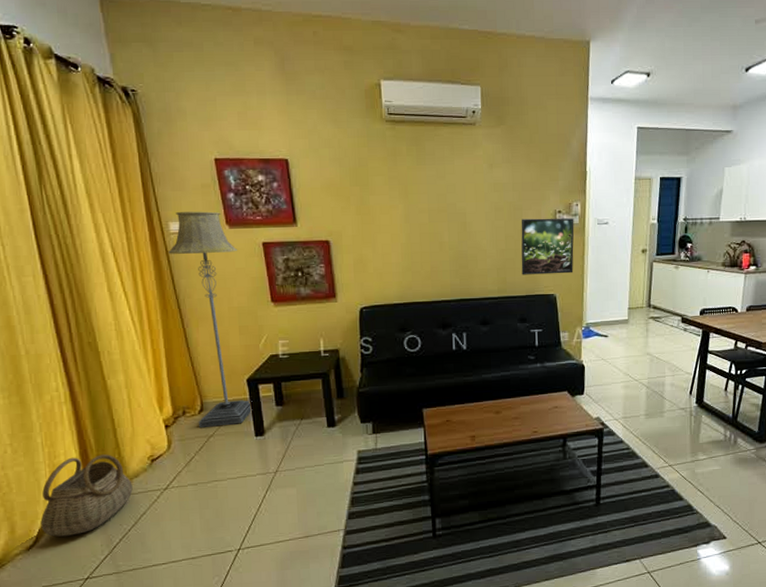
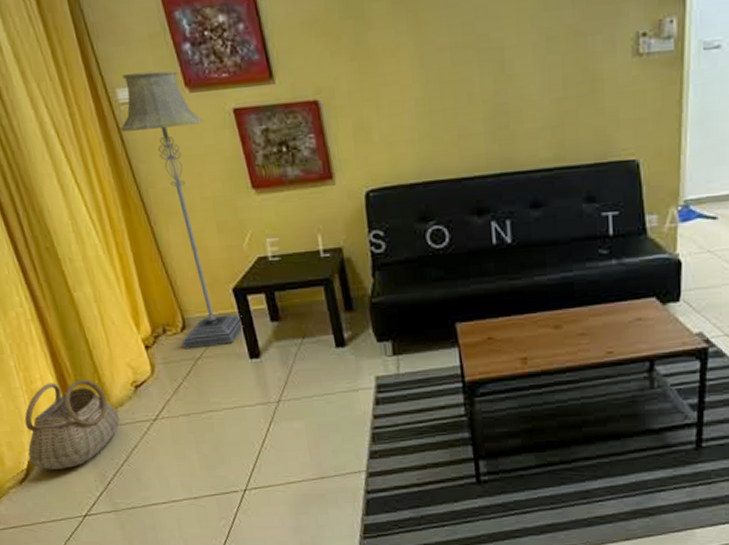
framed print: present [521,218,574,275] -> none [585,43,667,134]

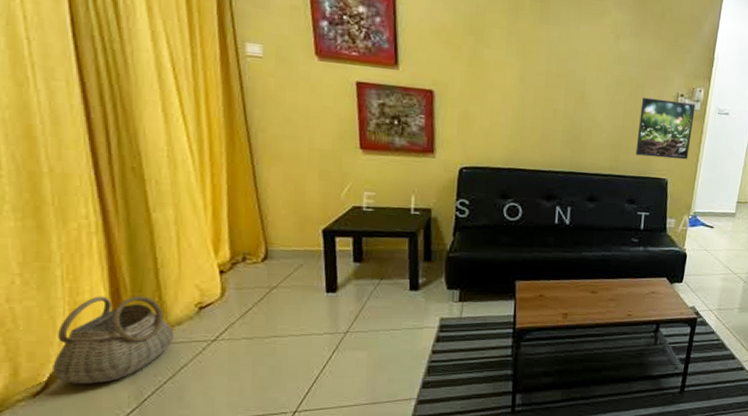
floor lamp: present [120,70,244,350] -> none [242,33,327,278]
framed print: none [585,43,667,134] -> present [635,97,696,160]

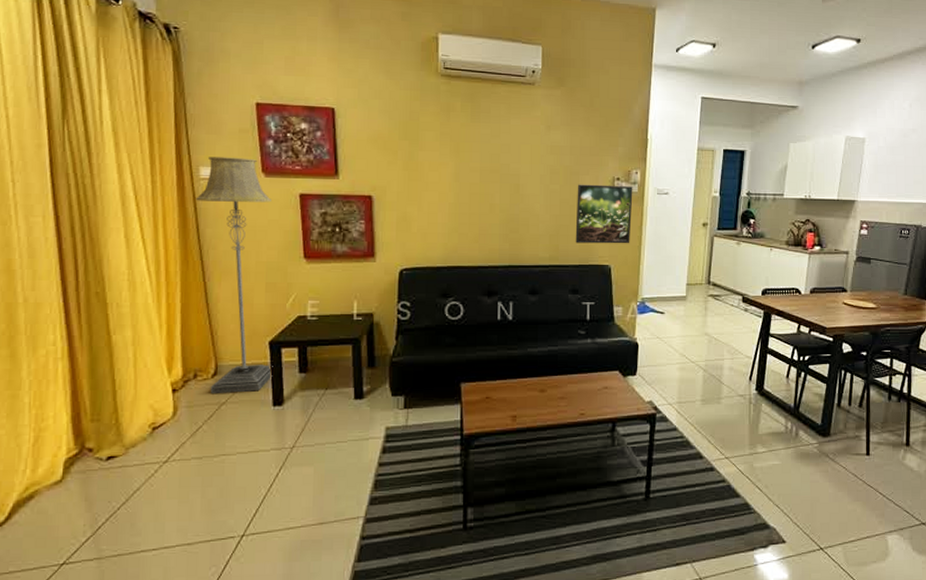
basket: present [53,296,174,384] -> none [16,419,128,513]
floor lamp: none [242,33,327,278] -> present [195,157,273,395]

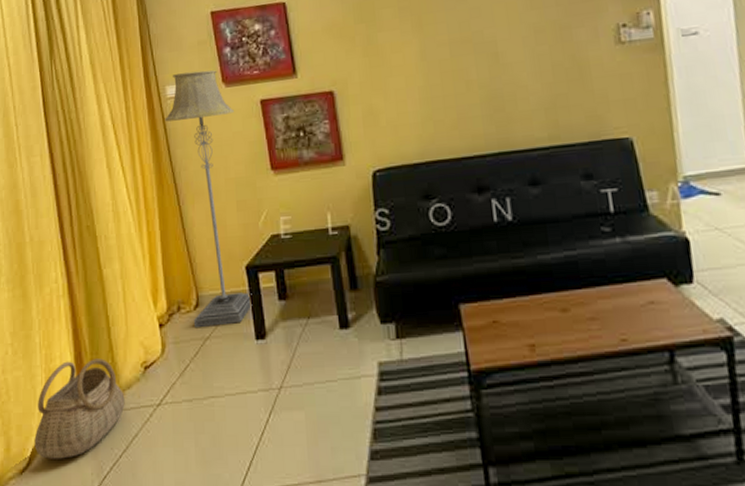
basket: none [16,419,128,513] -> present [34,358,125,459]
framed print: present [575,184,633,244] -> none [571,32,655,115]

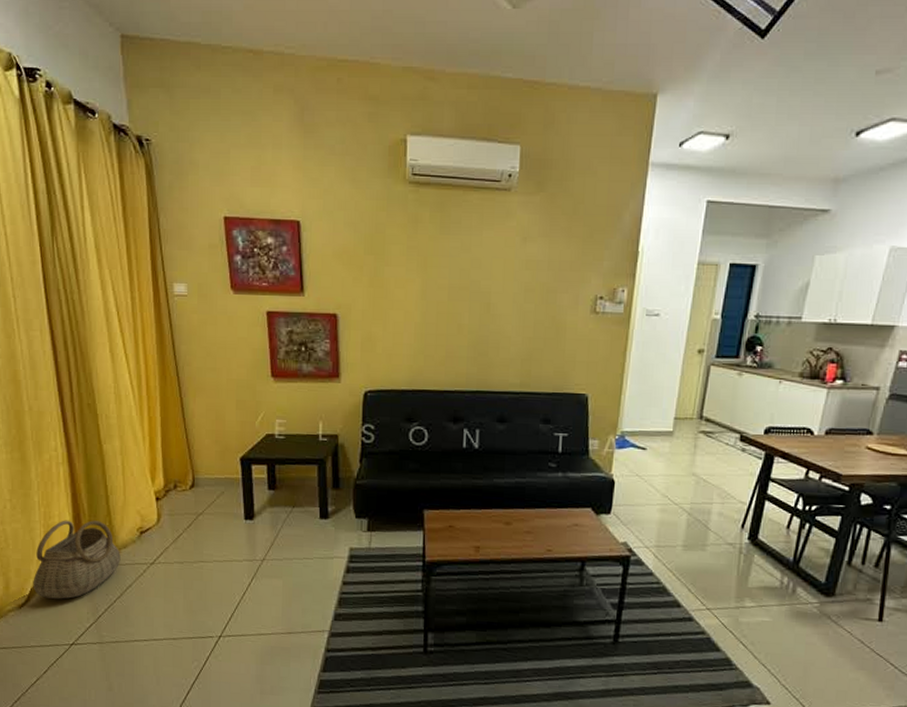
floor lamp: present [165,70,253,329] -> none [171,273,244,505]

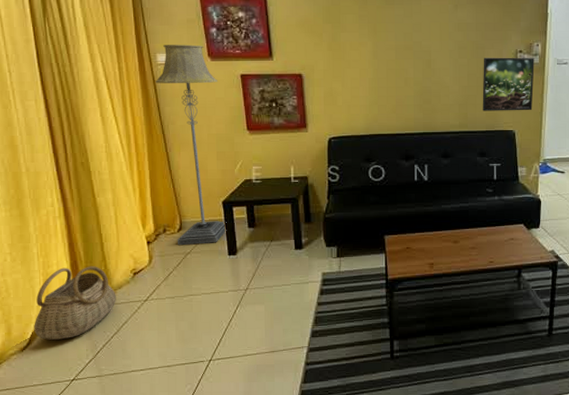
floor lamp: none [171,273,244,505] -> present [155,45,227,246]
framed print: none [549,303,618,371] -> present [482,57,535,111]

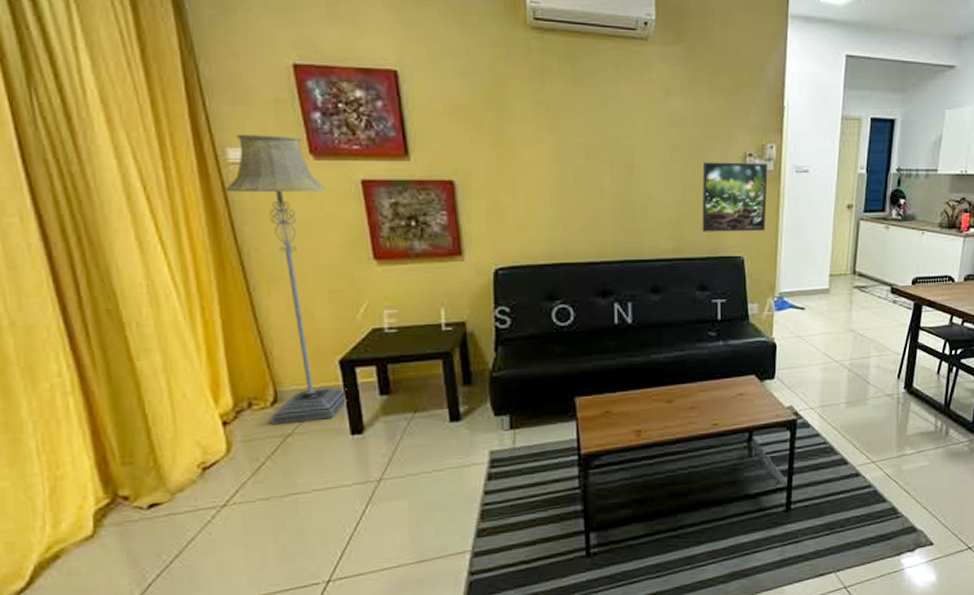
basket: present [34,266,116,340] -> none [36,461,176,575]

